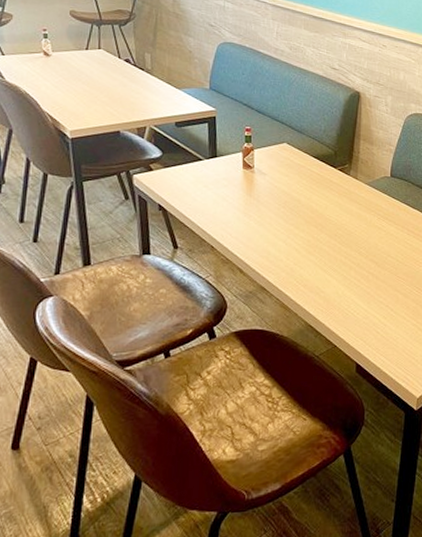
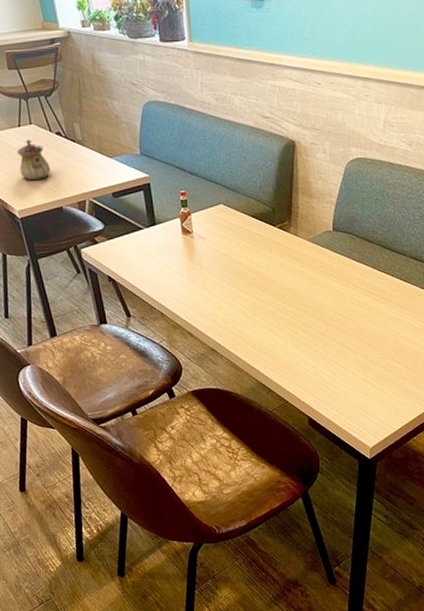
teapot: none [79,63,114,102] -> present [16,140,51,180]

